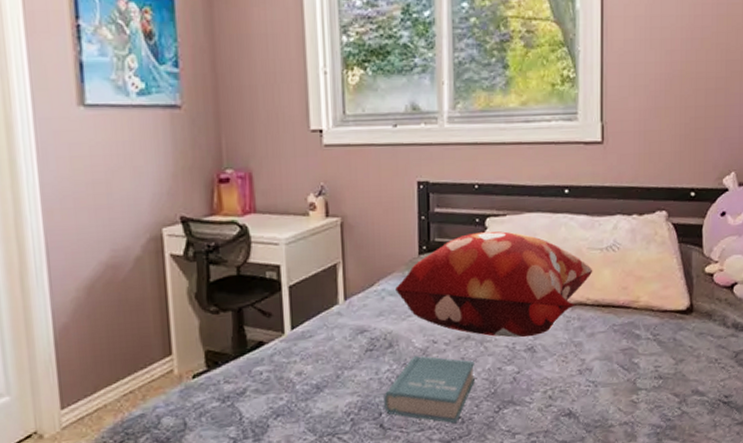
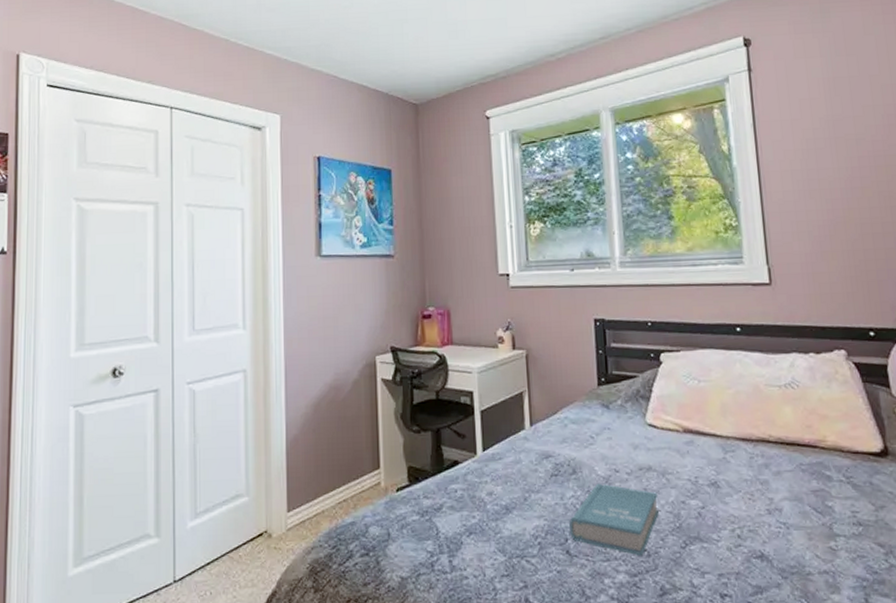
decorative pillow: present [395,231,593,338] -> none [577,366,773,472]

